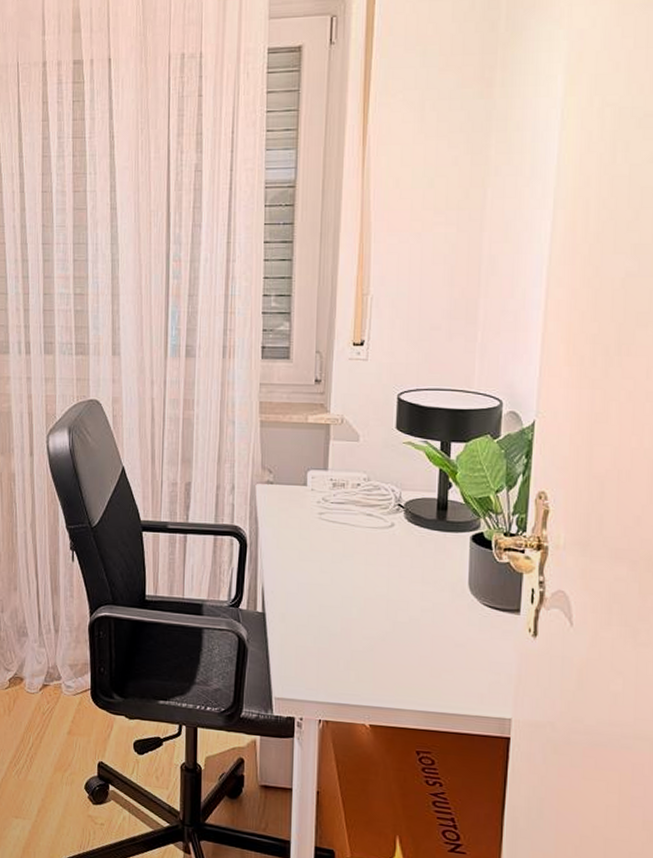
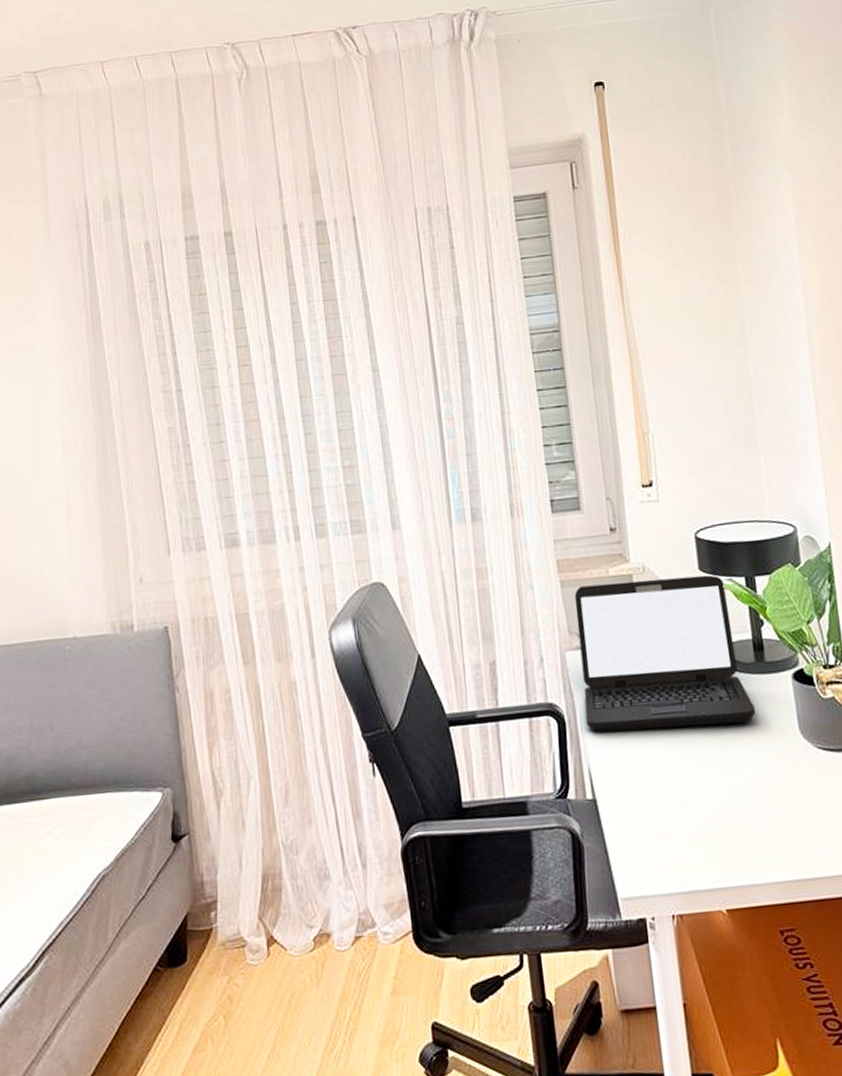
laptop: none [266,428,429,572] -> present [574,575,756,733]

